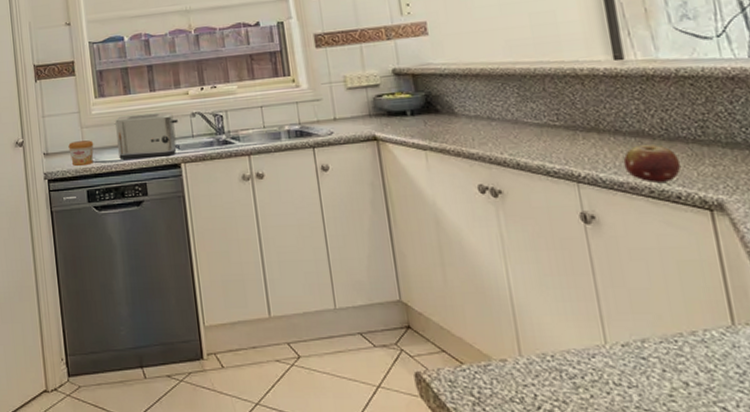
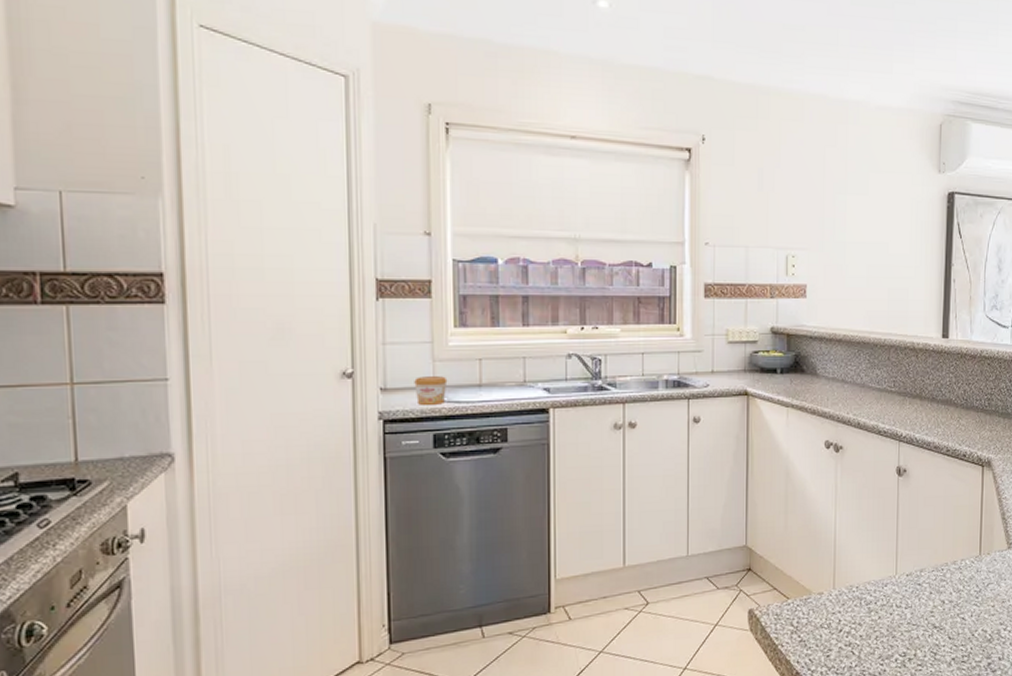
toaster: present [114,111,178,161] -> none [475,350,551,402]
fruit: present [623,144,681,183] -> none [933,412,970,443]

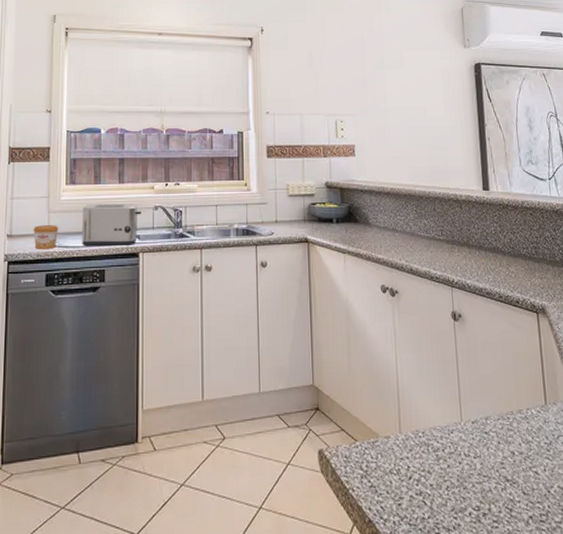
toaster: none [475,350,551,402] -> present [81,203,141,247]

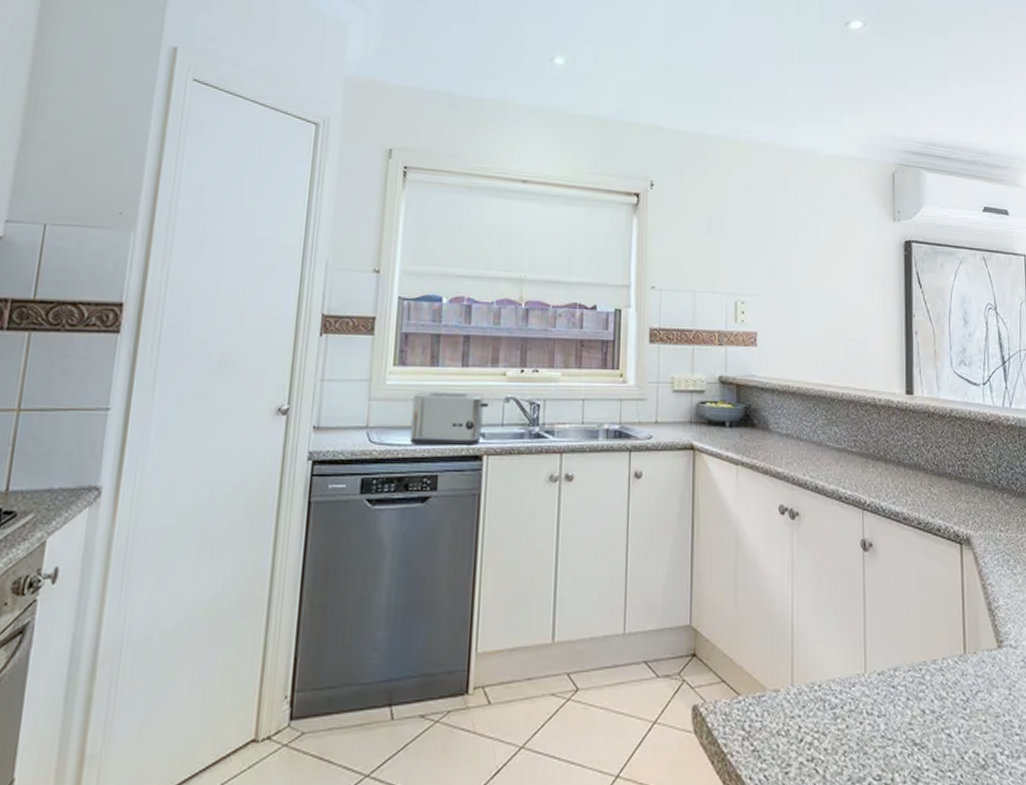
food container: present [33,225,59,249] -> none [347,416,382,447]

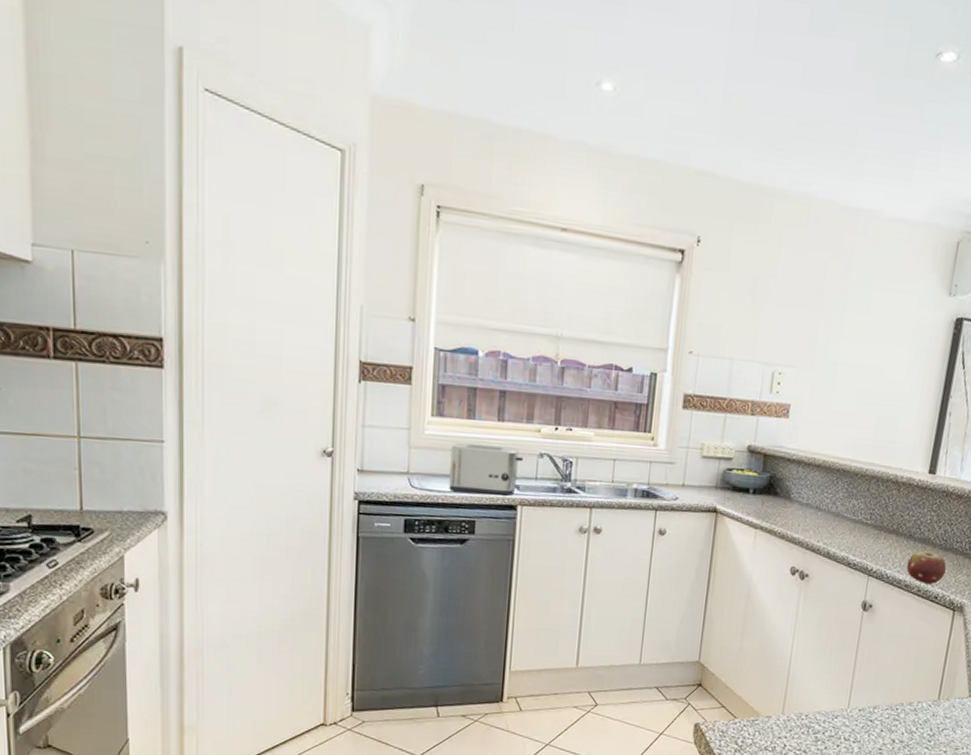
fruit: none [901,478,943,515] -> present [906,551,946,584]

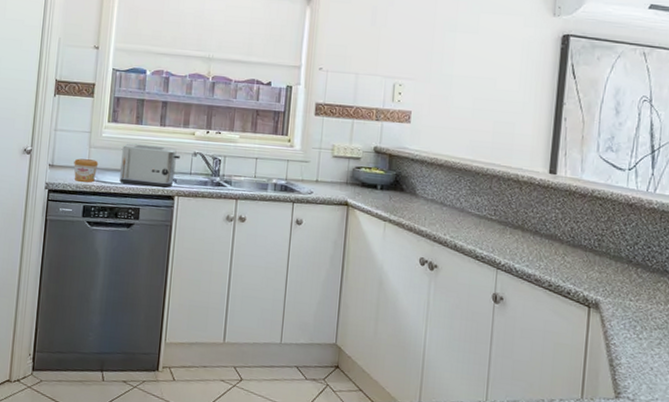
food container: none [389,461,422,491] -> present [73,158,99,183]
fruit: present [906,551,946,584] -> none [535,246,576,280]

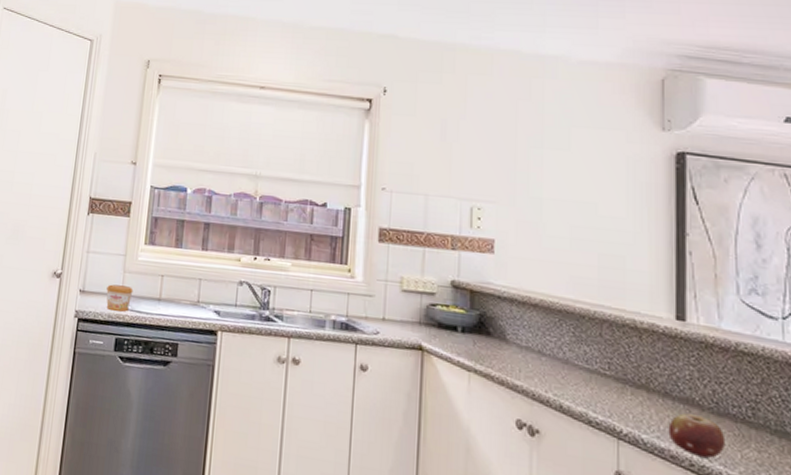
toaster: present [119,143,180,189] -> none [155,268,224,322]
fruit: none [535,246,576,280] -> present [668,413,725,458]

